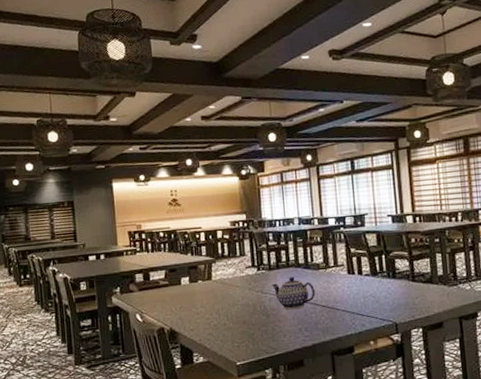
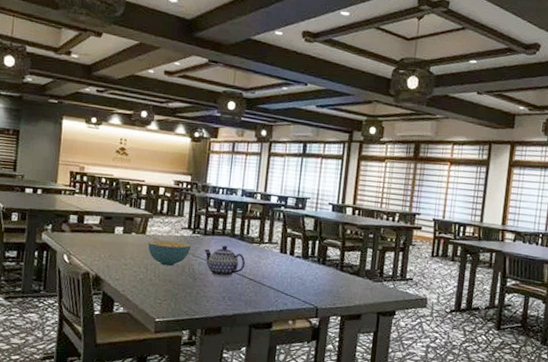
cereal bowl: none [216,281,258,308] -> present [148,240,191,266]

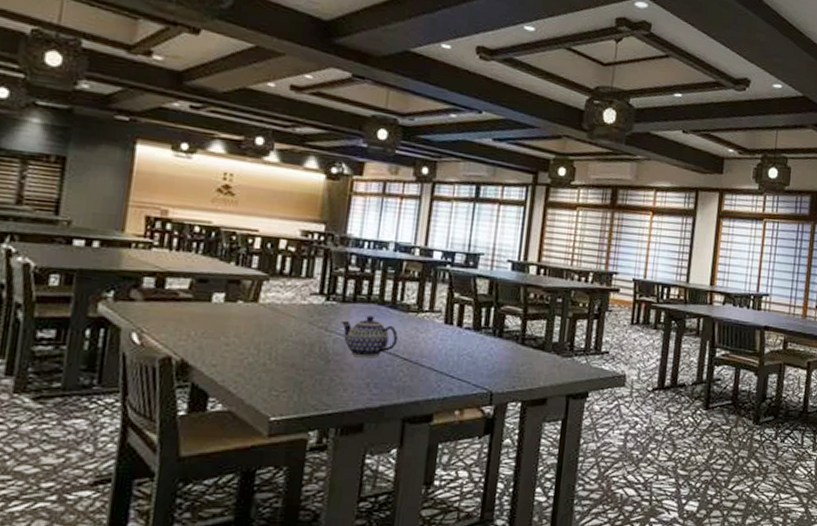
cereal bowl: present [148,240,191,266] -> none [261,310,323,345]

